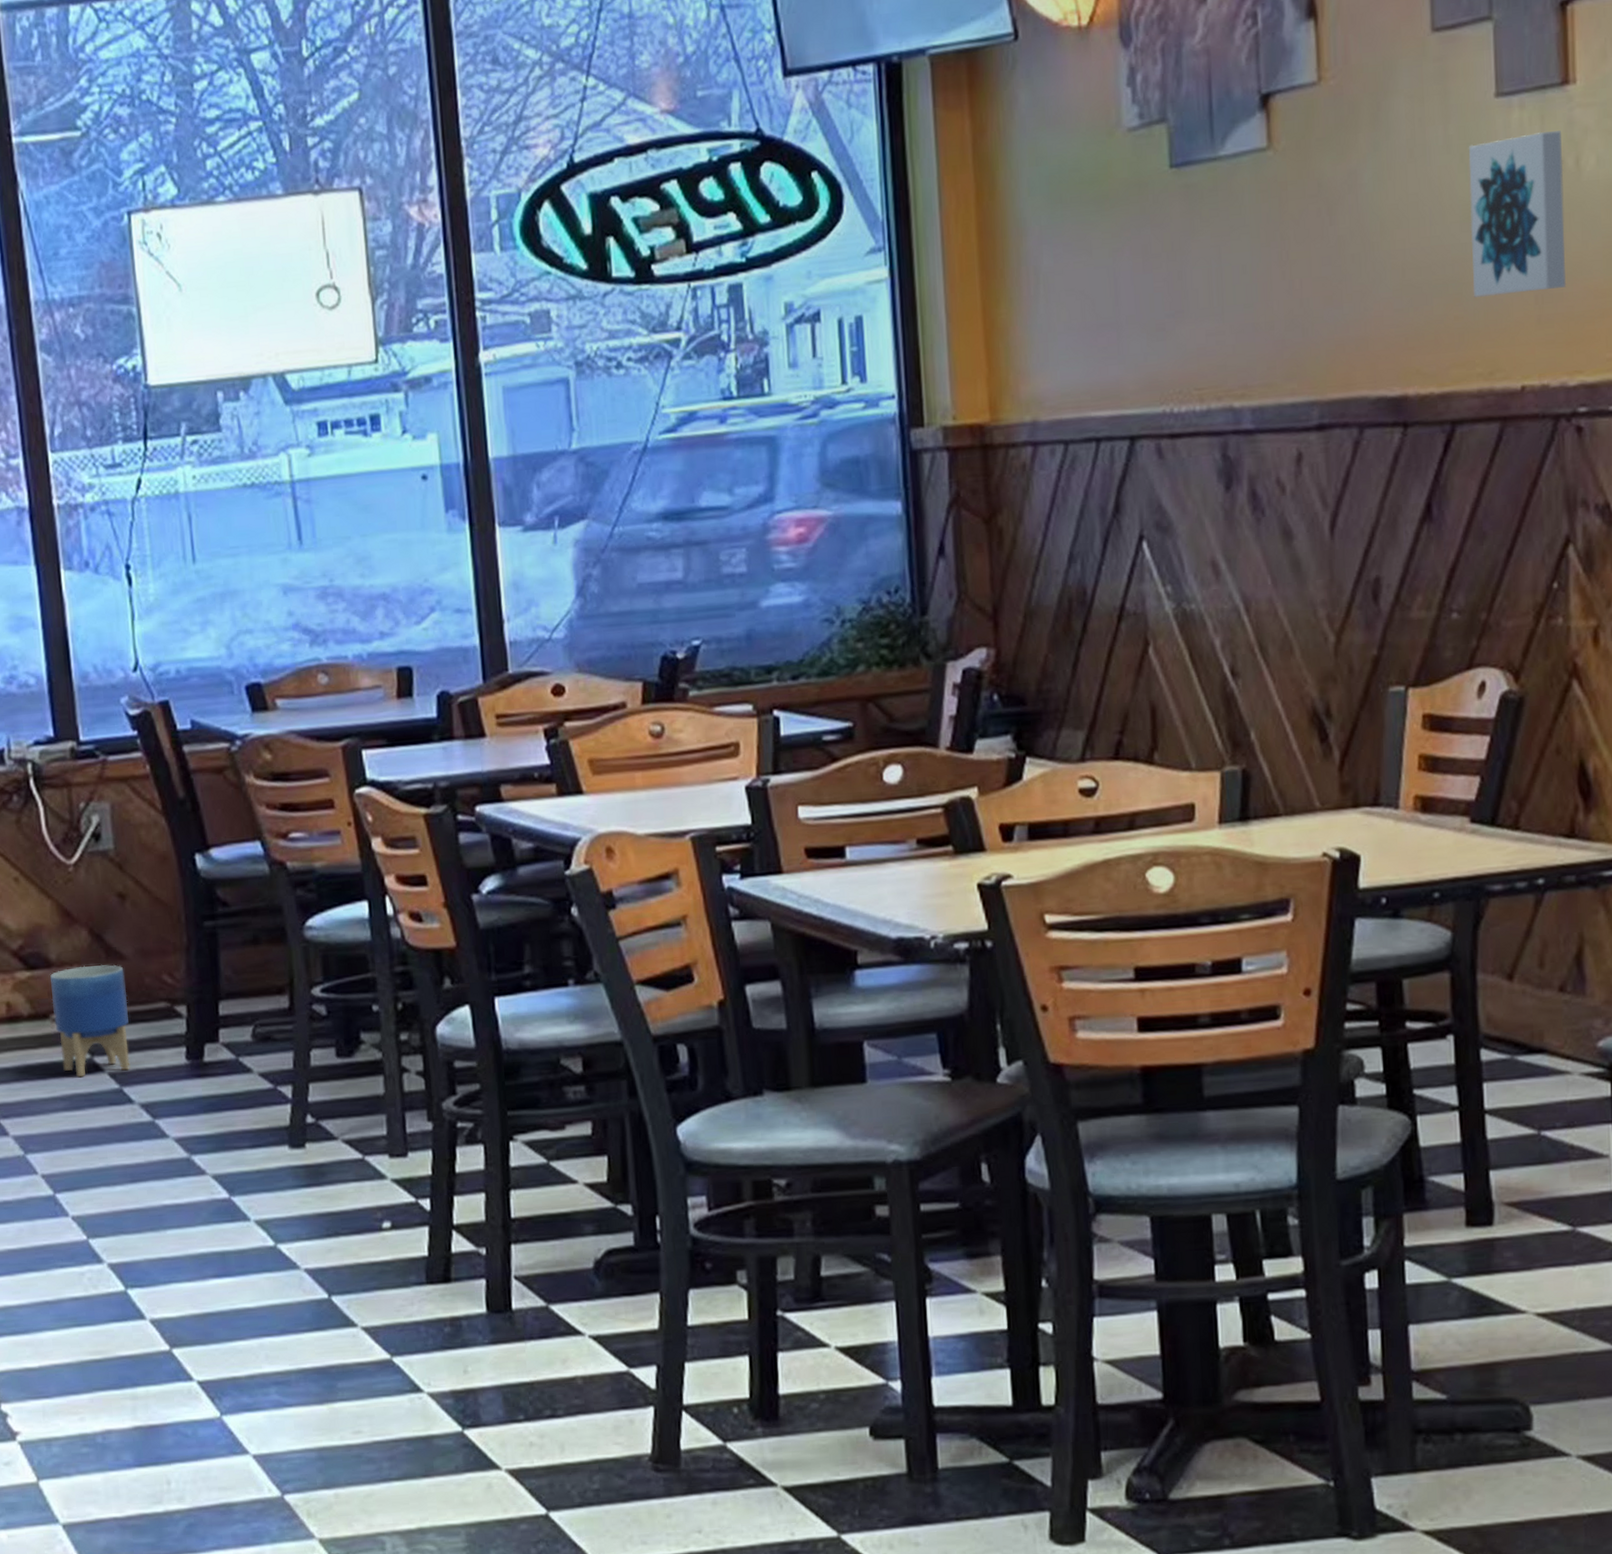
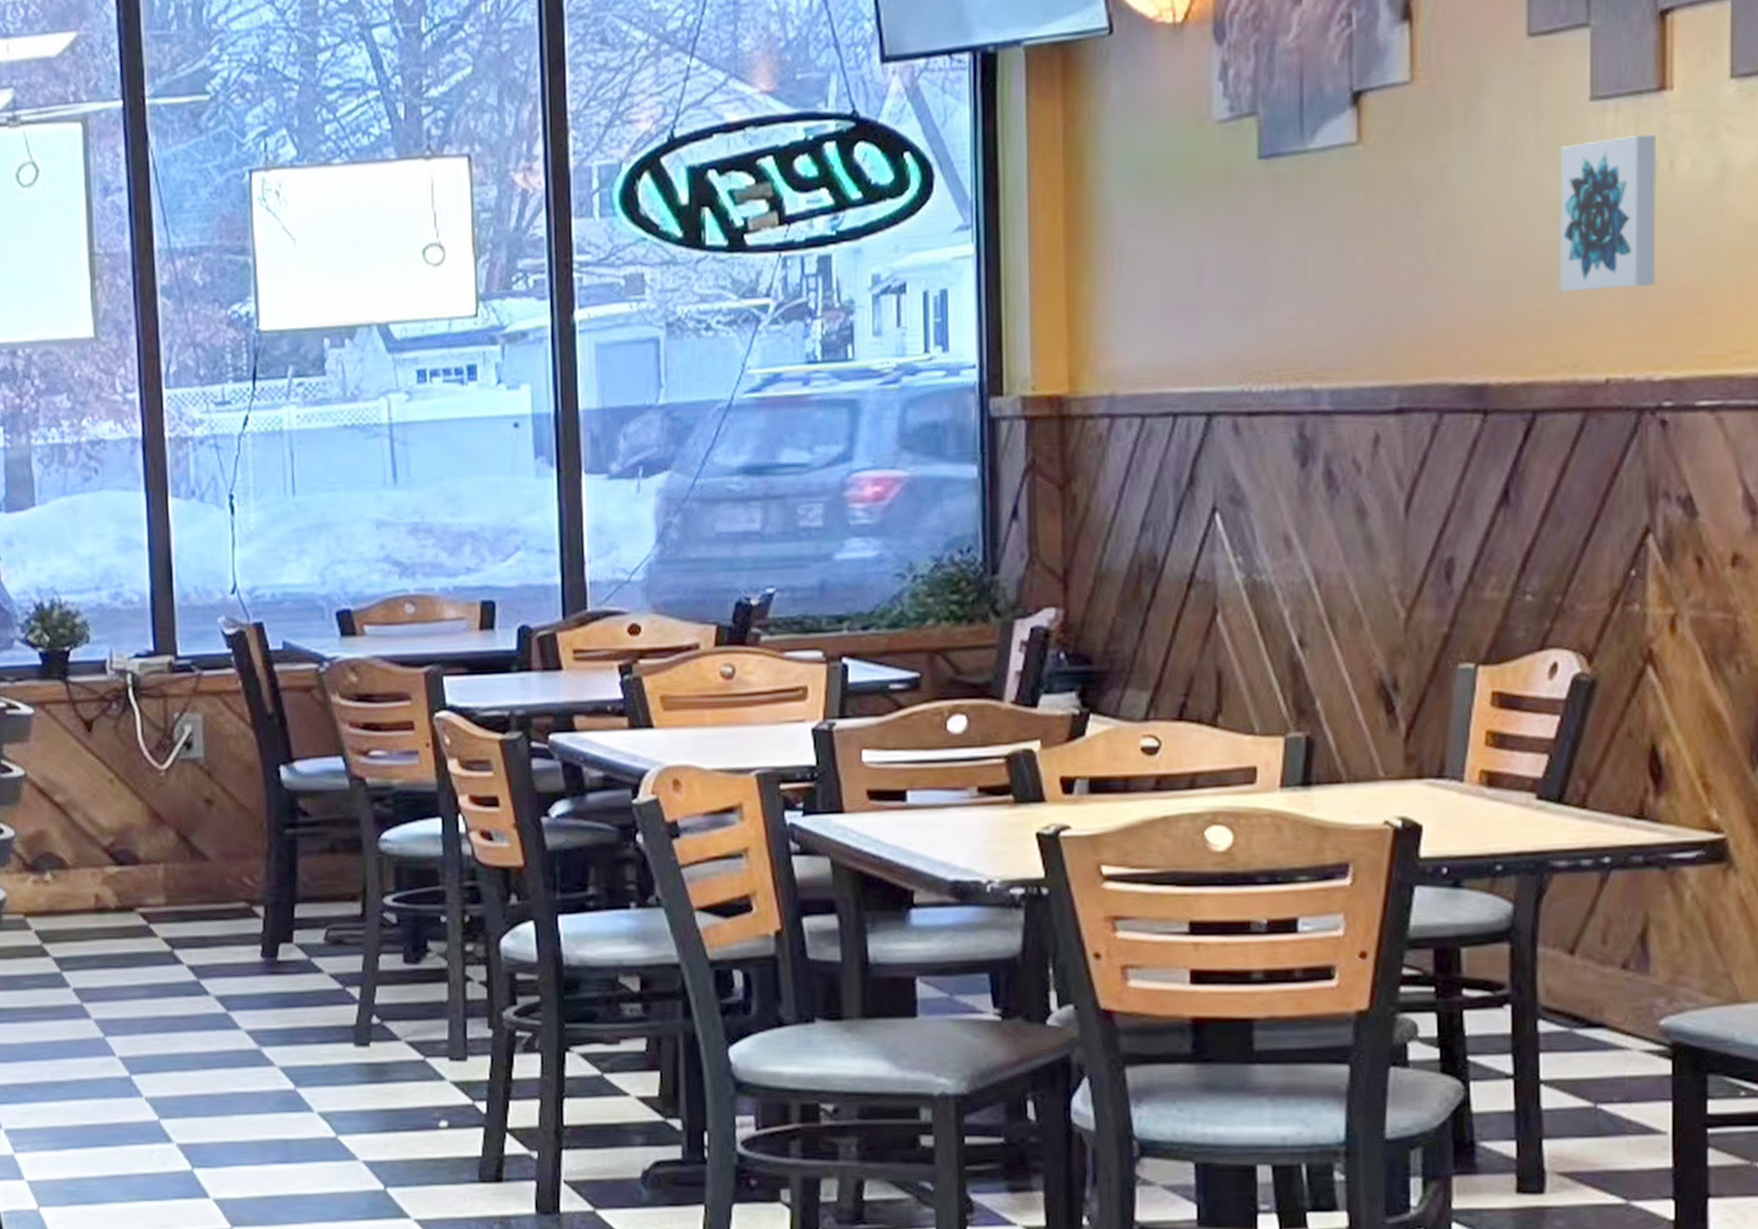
planter: present [50,964,130,1078] -> none [138,864,209,968]

